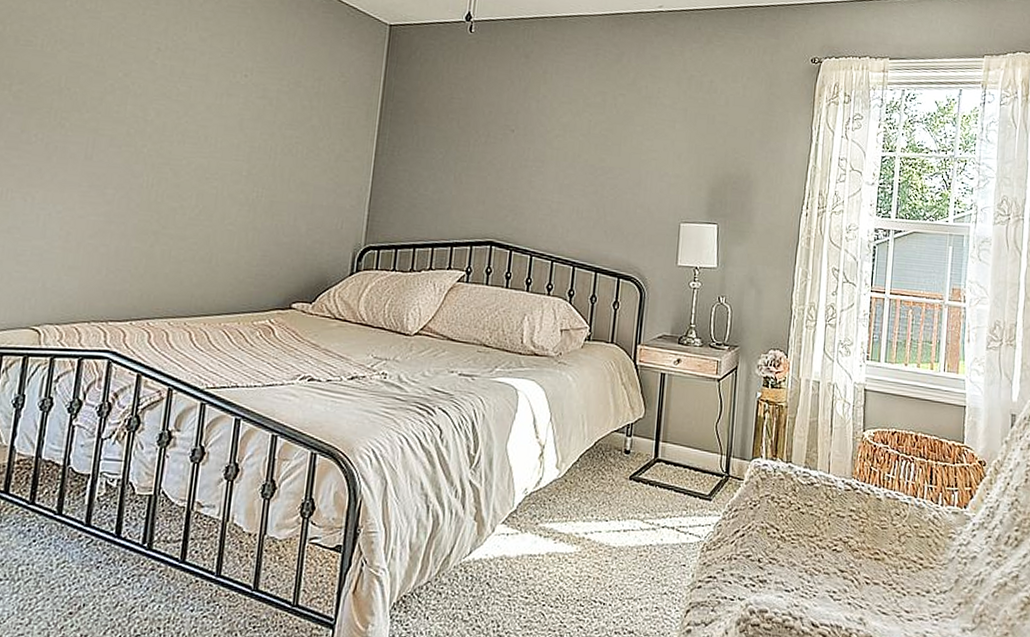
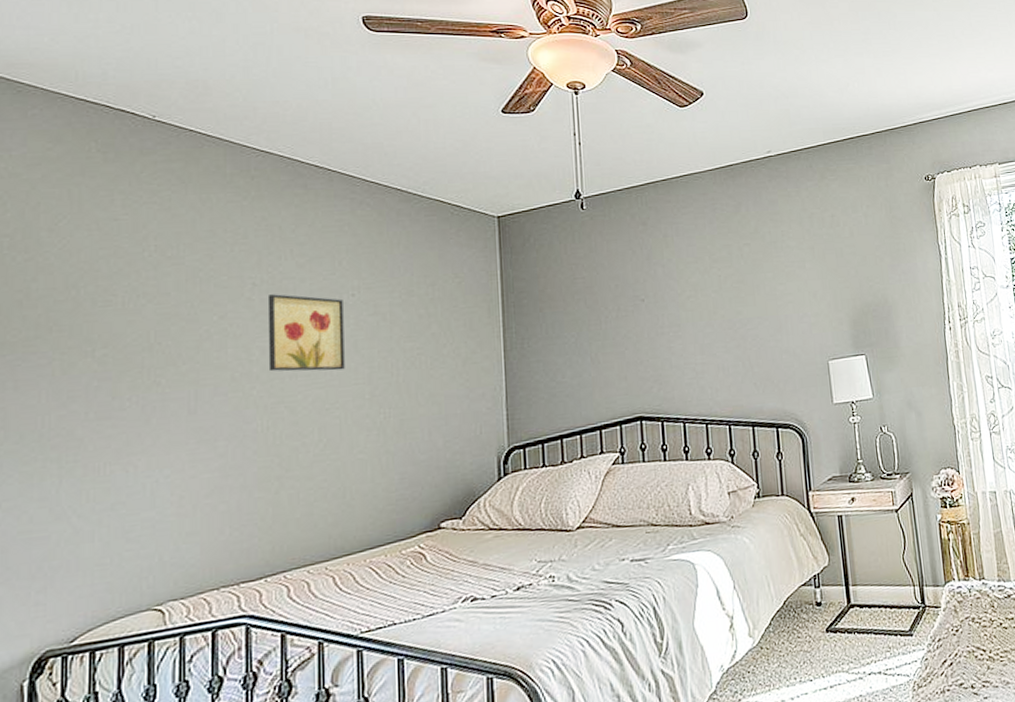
wall art: none [160,61,236,145] -> present [267,294,345,372]

